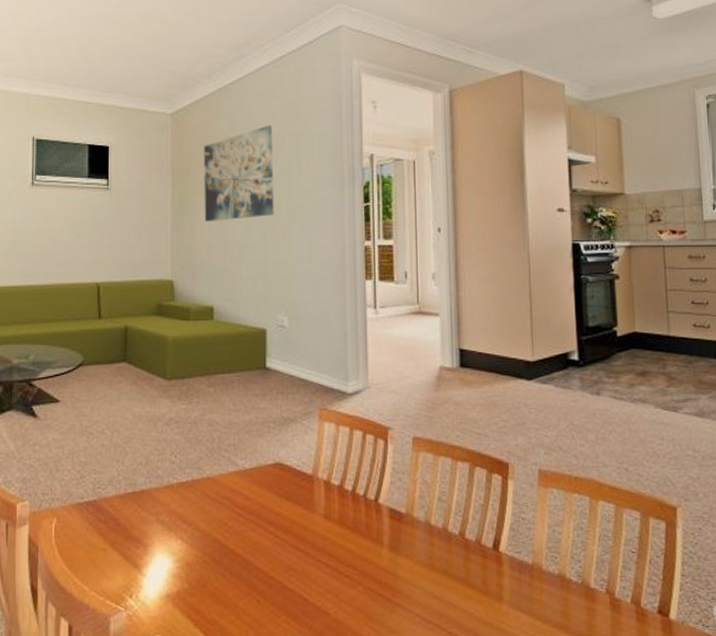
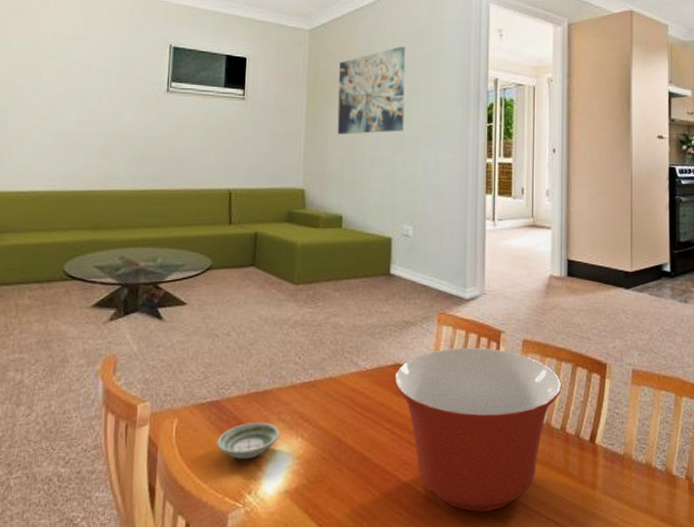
saucer: none [96,523,159,562] -> present [217,422,280,460]
mixing bowl: none [275,445,459,622] -> present [394,347,562,512]

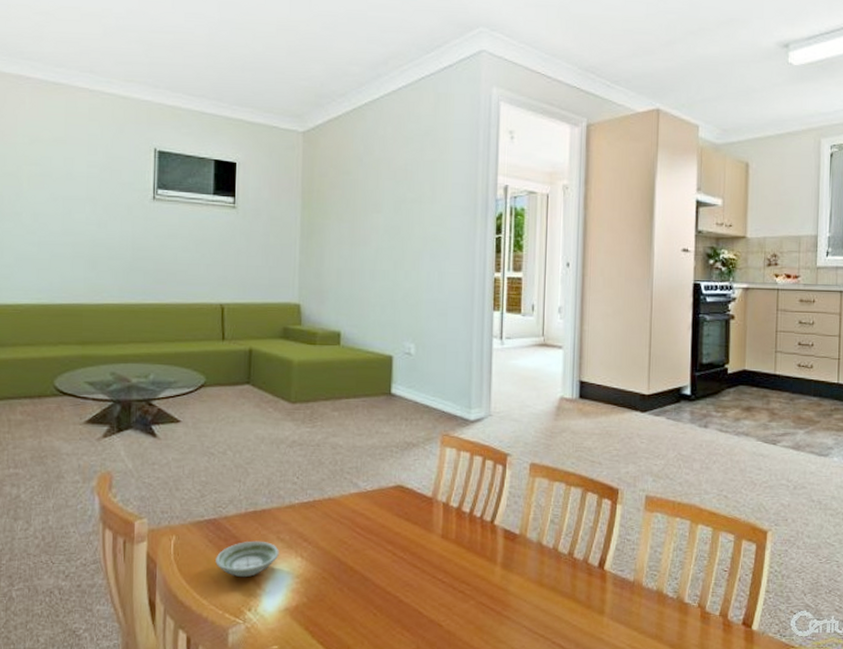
wall art: present [337,46,406,135] -> none [334,149,407,246]
mixing bowl: present [394,347,562,512] -> none [396,470,571,633]

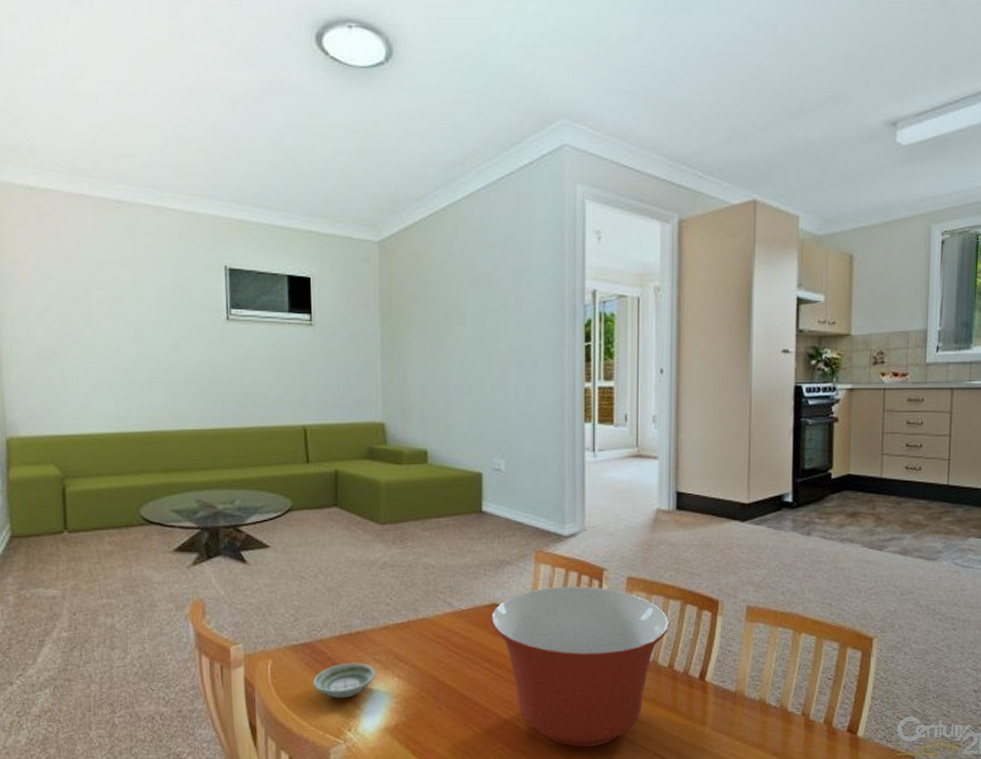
mixing bowl: none [396,470,571,633] -> present [491,586,670,747]

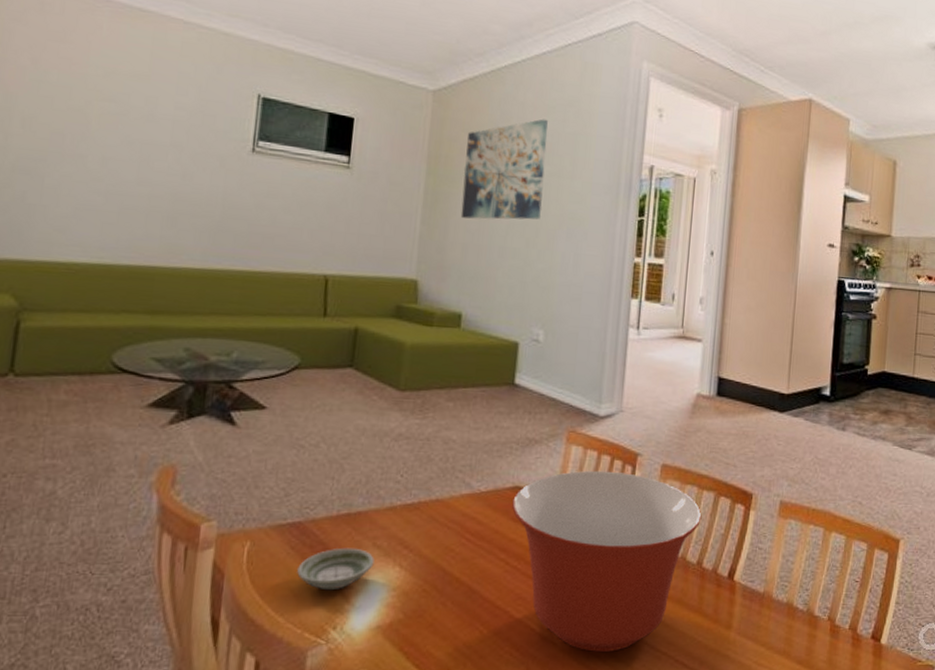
wall art: none [415,256,490,361] -> present [460,119,548,220]

